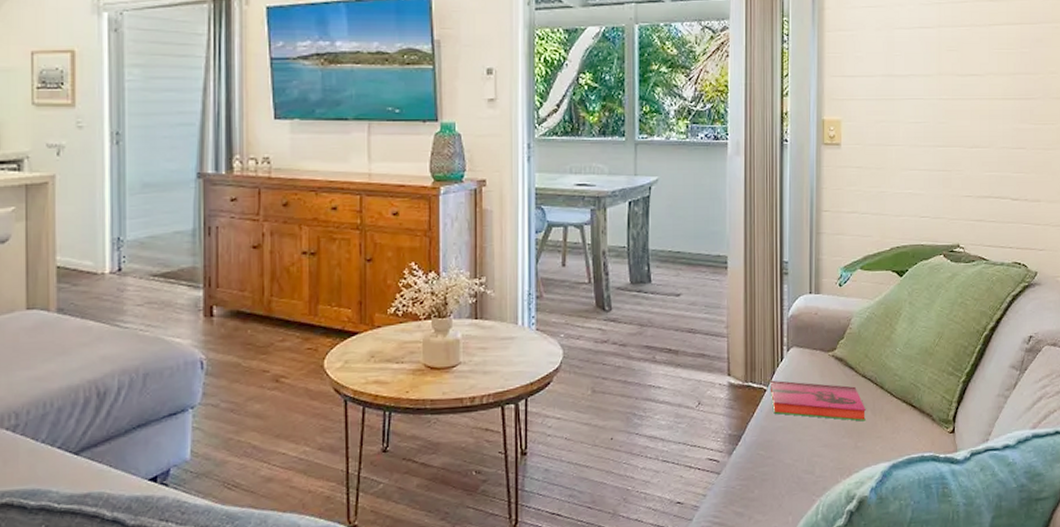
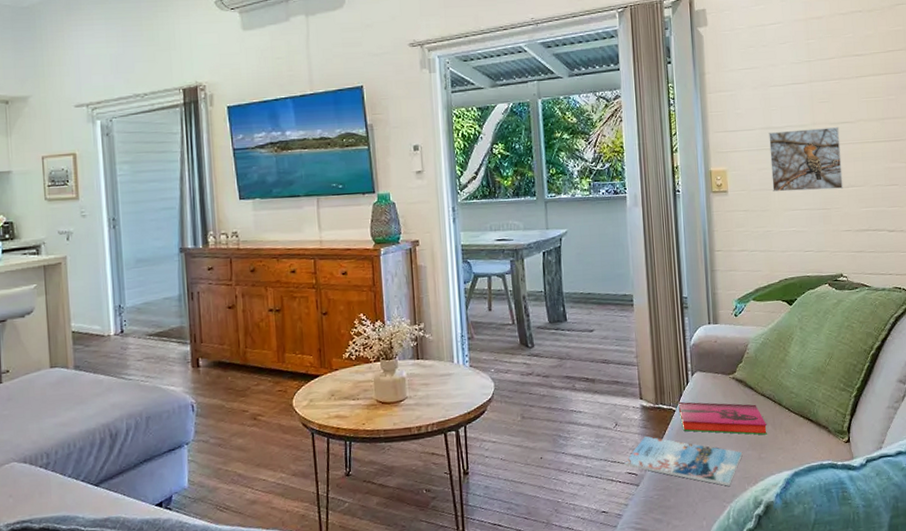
magazine: none [705,417,837,478] -> present [624,435,743,486]
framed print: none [890,78,967,150] -> present [769,126,843,192]

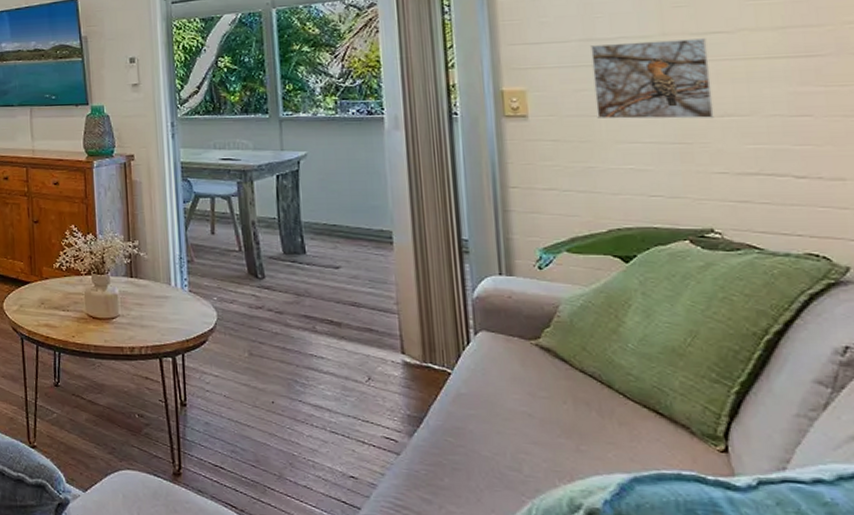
magazine: present [624,435,743,486] -> none [380,397,551,477]
hardback book: present [678,401,767,435] -> none [454,363,589,422]

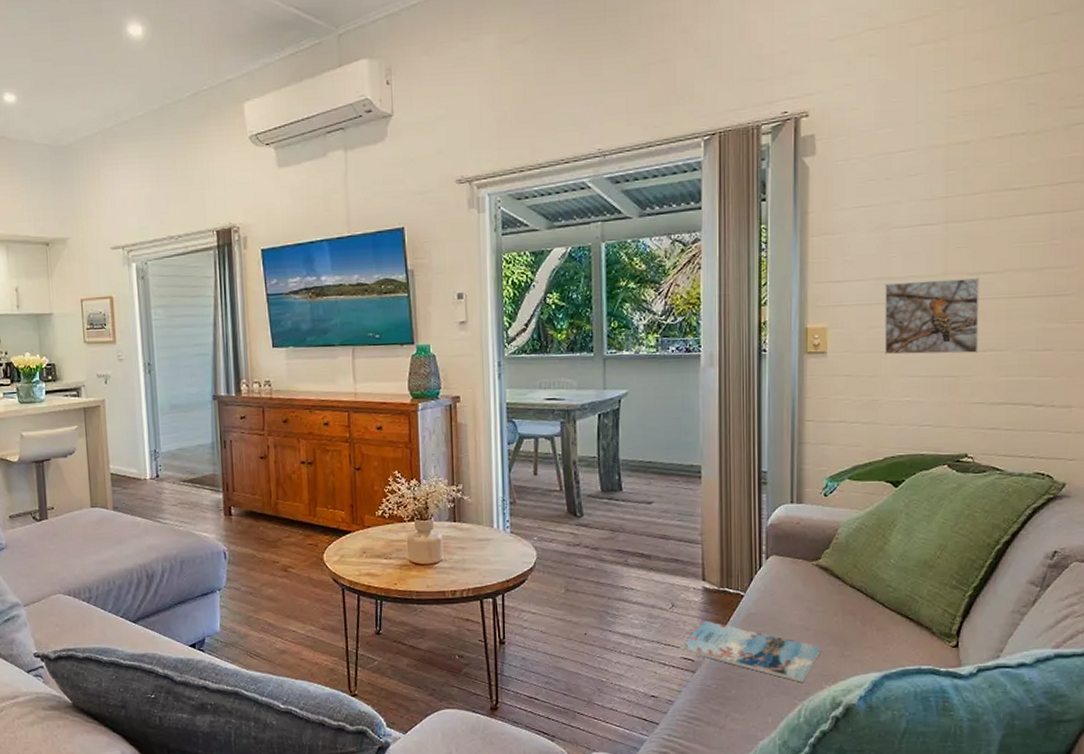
magazine: none [380,397,551,477] -> present [679,620,822,683]

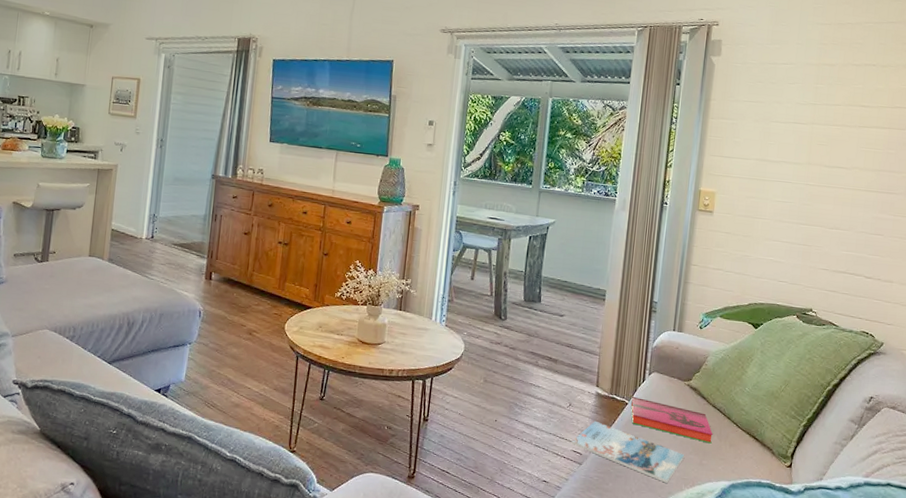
hardback book: none [747,586,854,631] -> present [630,396,713,444]
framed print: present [885,277,980,355] -> none [757,164,833,230]

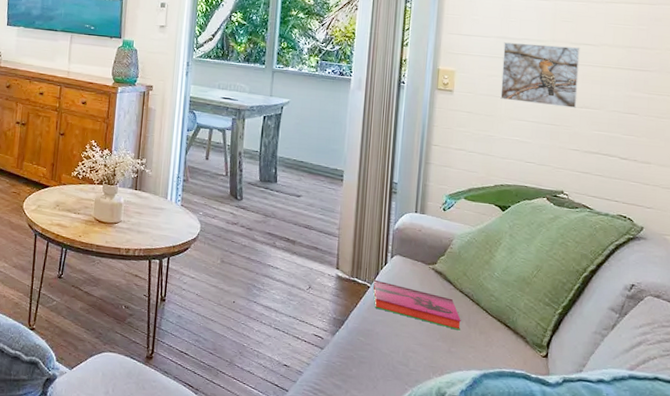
magazine: present [571,420,685,483] -> none [312,304,432,371]
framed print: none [757,164,833,230] -> present [500,41,580,109]

